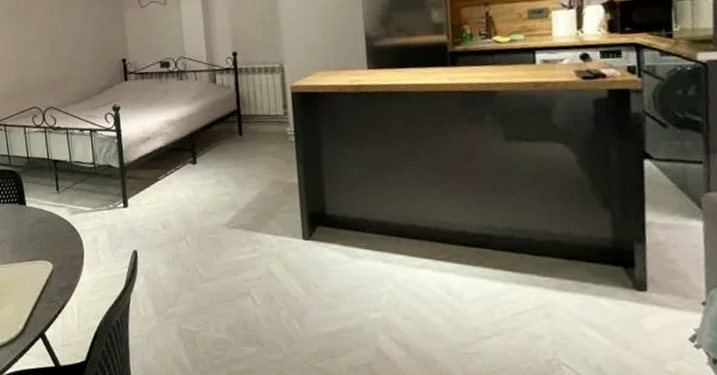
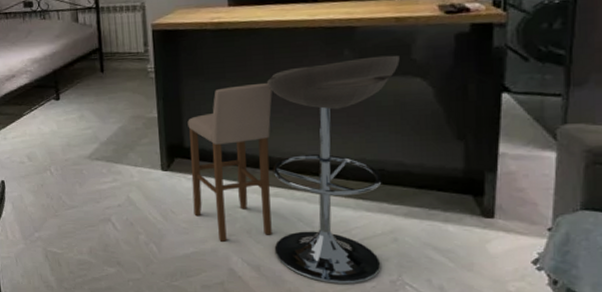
bar stool: none [329,148,420,318] -> present [187,83,273,242]
bar stool: none [409,120,541,365] -> present [267,55,400,285]

